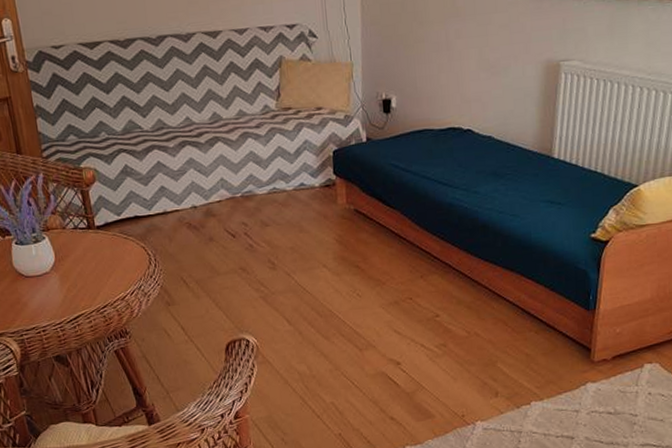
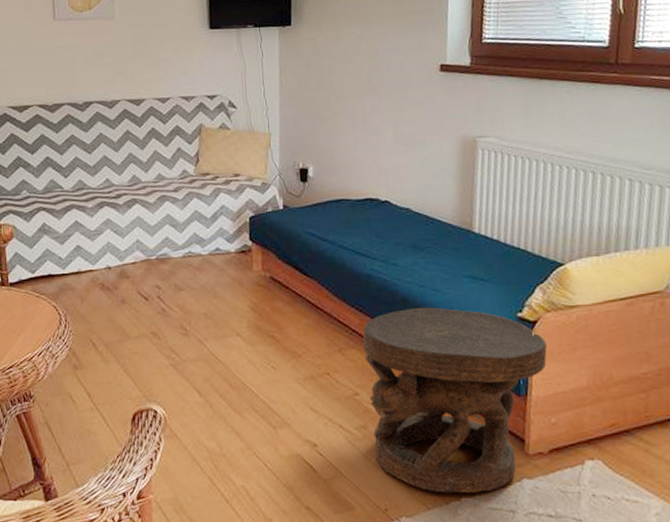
side table: none [443,232,617,399] -> present [362,307,548,493]

